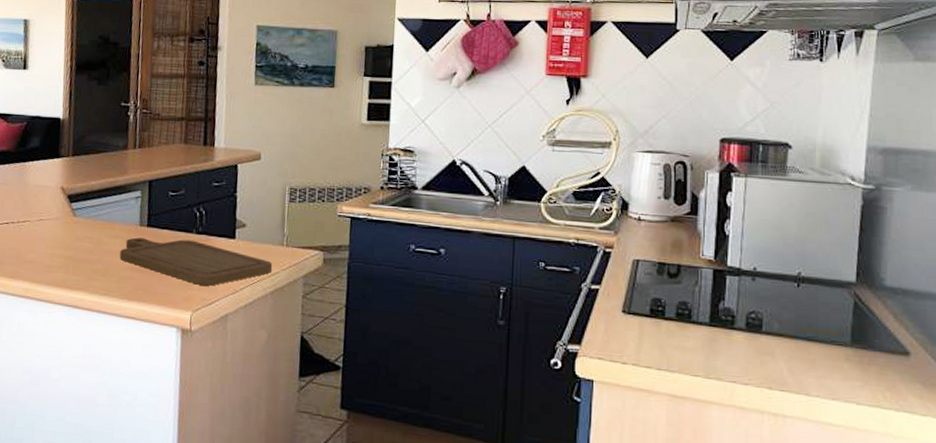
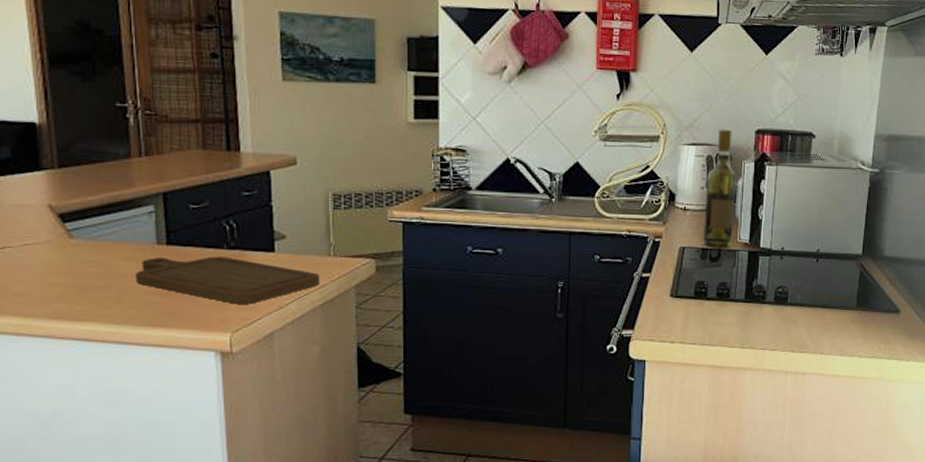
bottle: none [659,137,698,264] -> present [702,130,736,249]

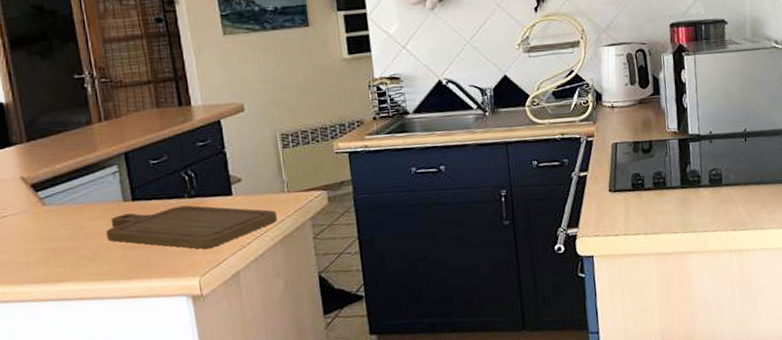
bottle: present [702,130,736,249] -> none [629,27,661,141]

